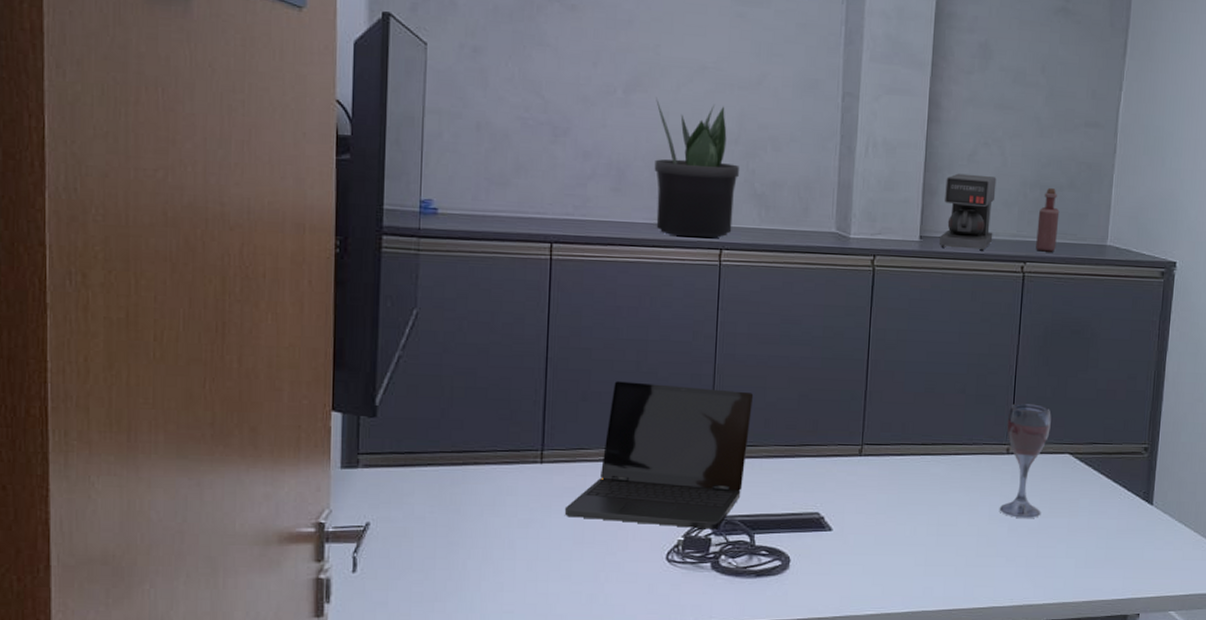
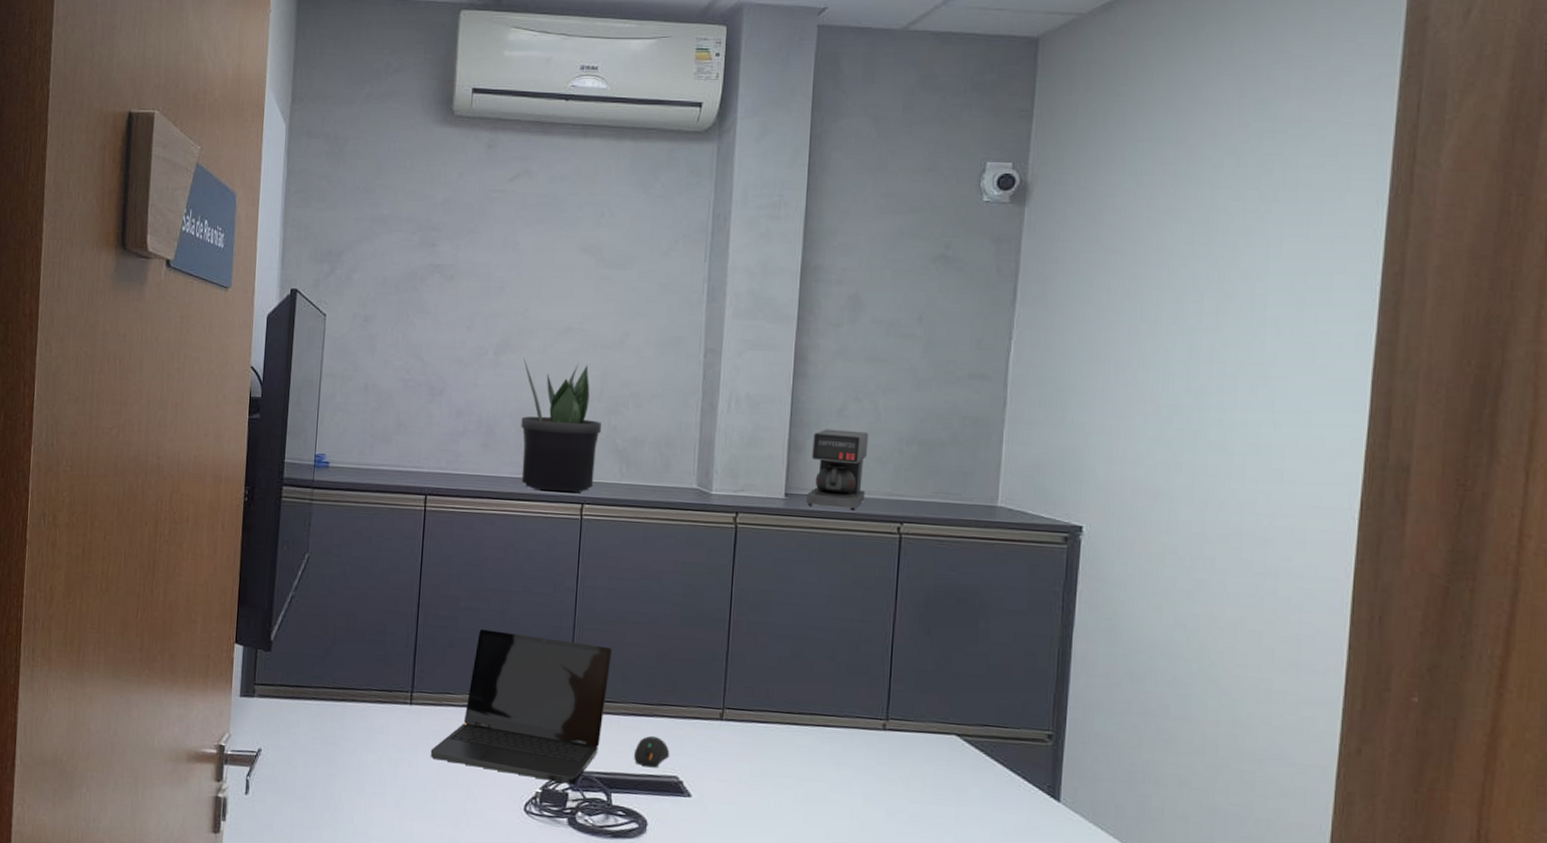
computer mouse: none [777,475,812,505] -> present [634,735,670,767]
cup: present [999,403,1051,519] -> none [874,675,934,804]
bottle: present [1036,187,1060,252] -> none [914,443,941,513]

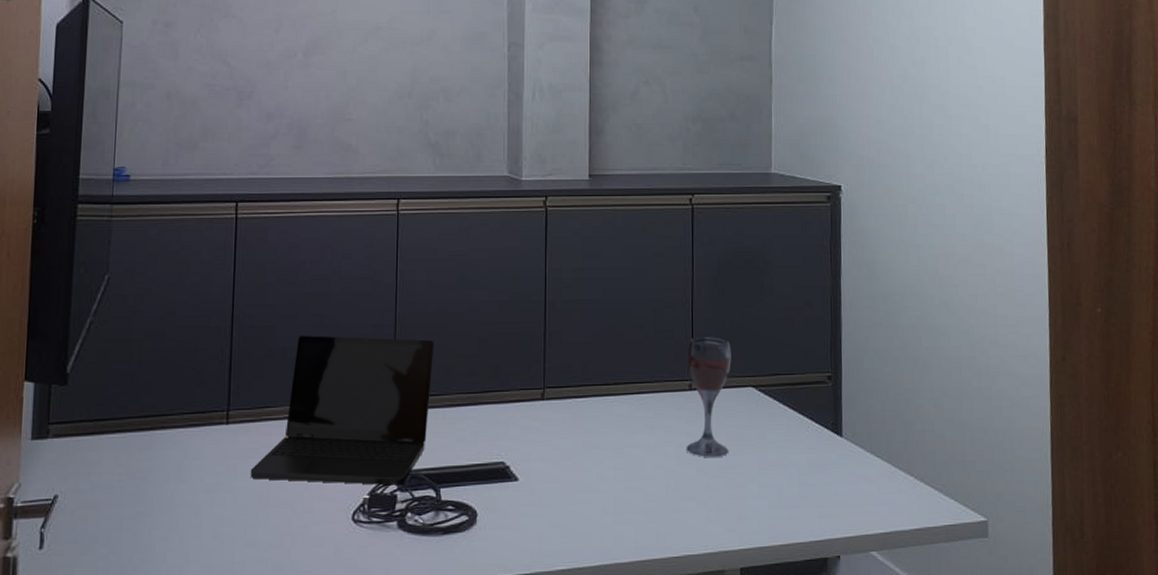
planter: present [521,358,601,493] -> none [333,58,413,189]
computer mouse: present [634,735,670,767] -> none [461,424,496,456]
coffee maker: present [805,429,869,511] -> none [607,112,660,187]
cup: none [874,675,934,804] -> present [686,337,731,458]

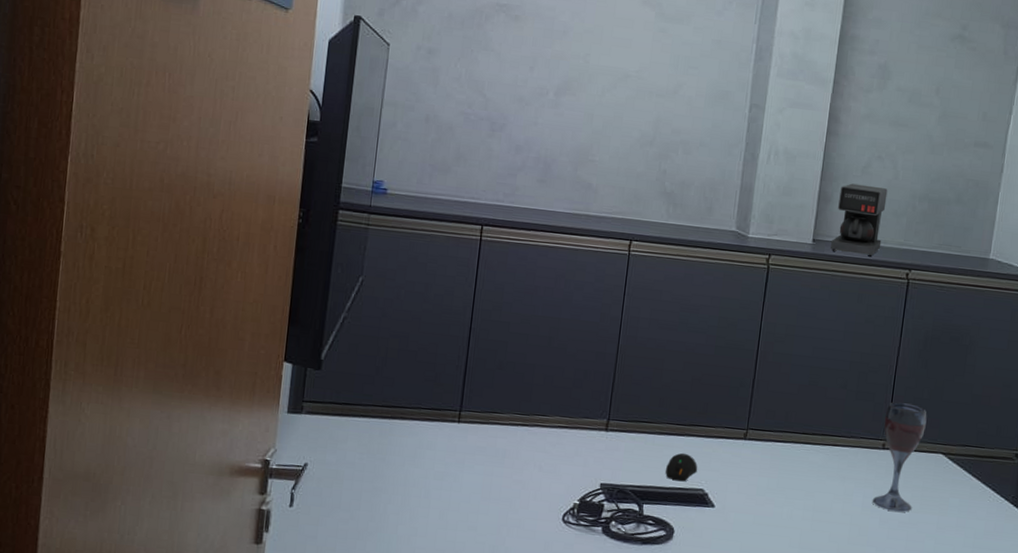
laptop: present [250,335,435,486] -> none [475,353,651,497]
computer mouse: none [461,424,496,456] -> present [665,452,698,481]
coffee maker: none [607,112,660,187] -> present [830,183,888,258]

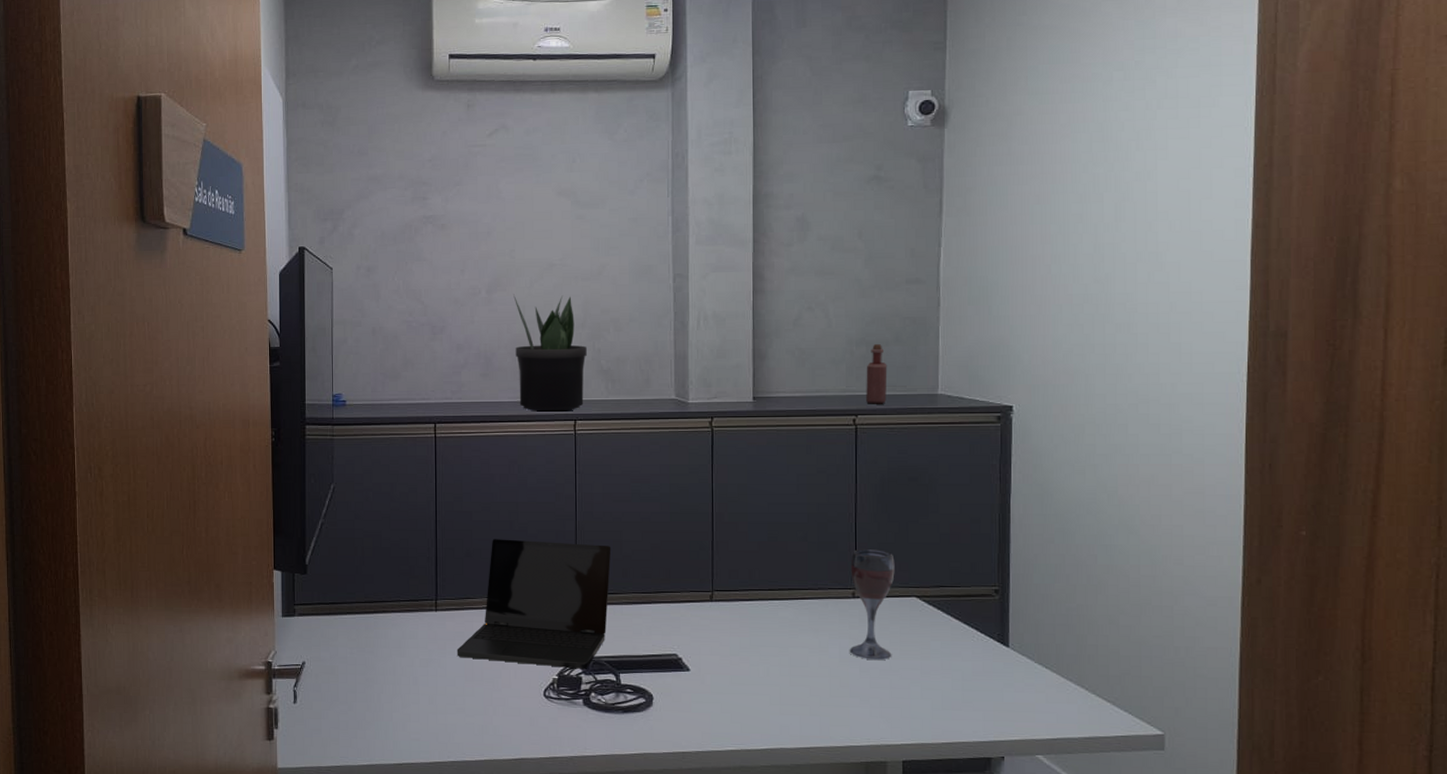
laptop: none [475,353,651,497] -> present [456,539,612,669]
planter: none [575,100,652,230] -> present [513,294,587,412]
computer mouse: present [665,452,698,481] -> none [637,620,669,647]
coffee maker: present [830,183,888,258] -> none [771,337,823,408]
bottle: none [921,201,946,262] -> present [866,343,887,404]

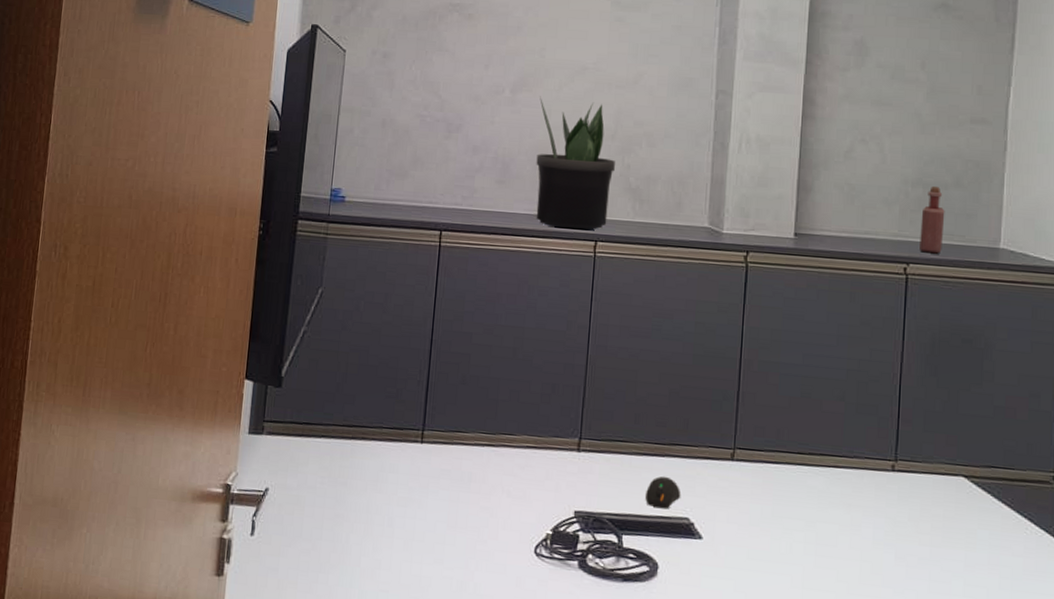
laptop: present [456,539,612,669] -> none [440,366,625,526]
computer mouse: none [637,620,669,647] -> present [645,475,681,508]
cup: present [849,549,895,661] -> none [884,415,942,547]

